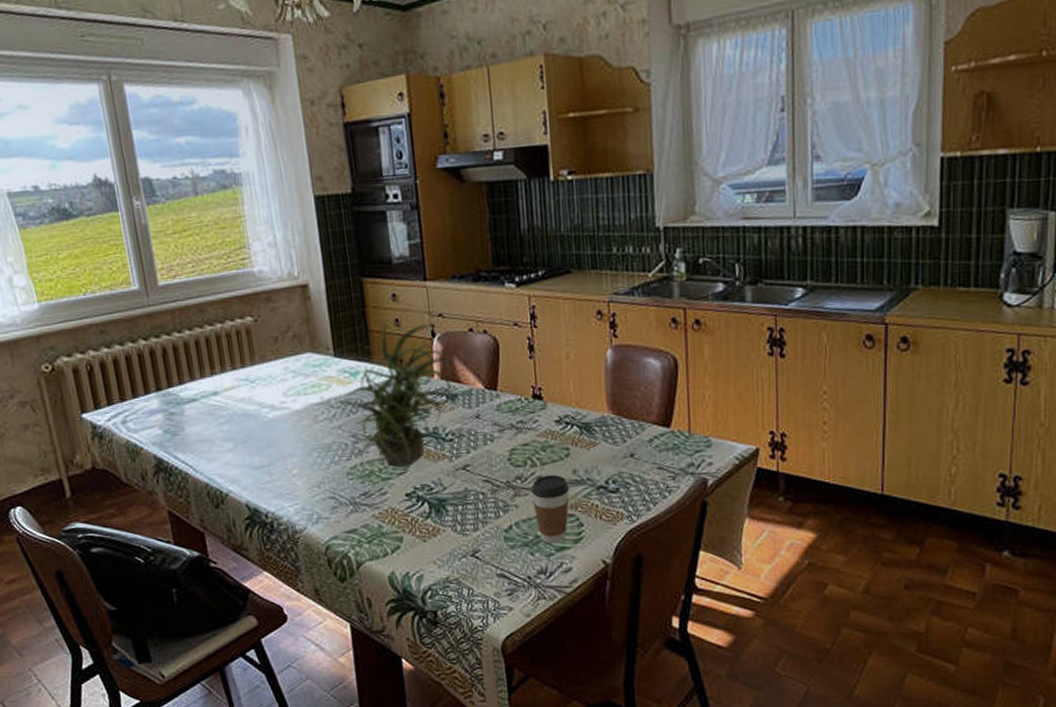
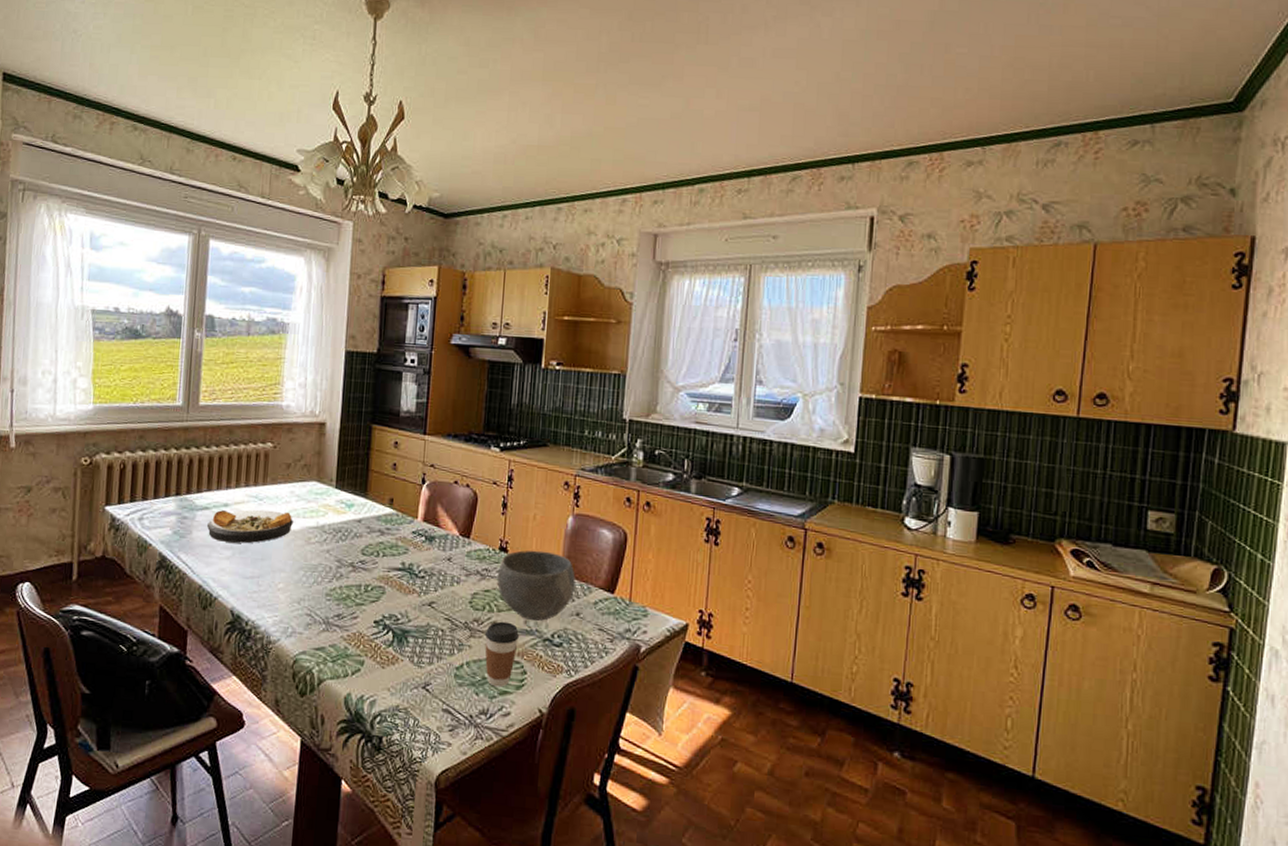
plate: none [199,391,295,434] -> present [207,509,293,544]
potted plant: present [338,321,455,467] -> none [331,463,437,595]
bowl: none [535,392,625,470] -> present [497,550,576,622]

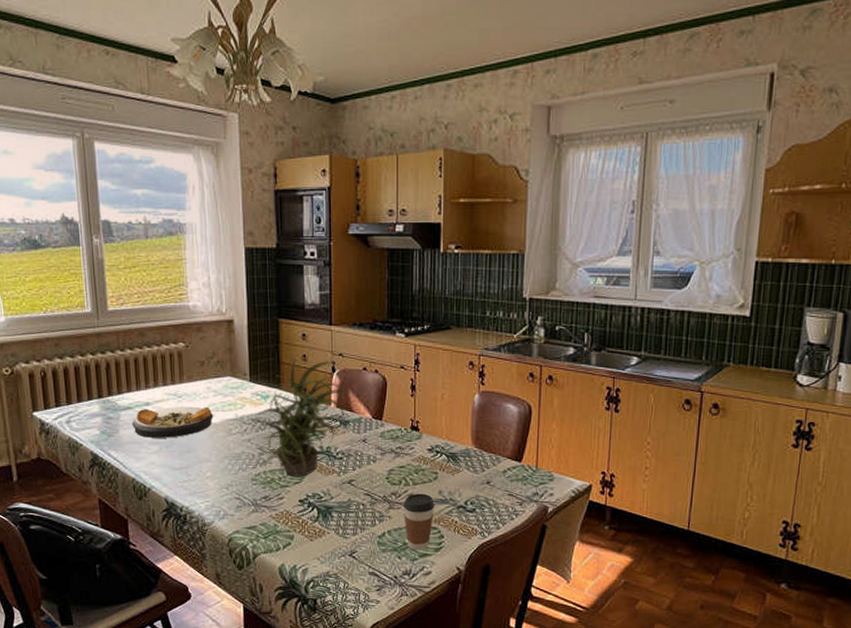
potted plant: none [331,463,437,595] -> present [250,355,349,477]
bowl: present [497,550,576,622] -> none [411,427,484,491]

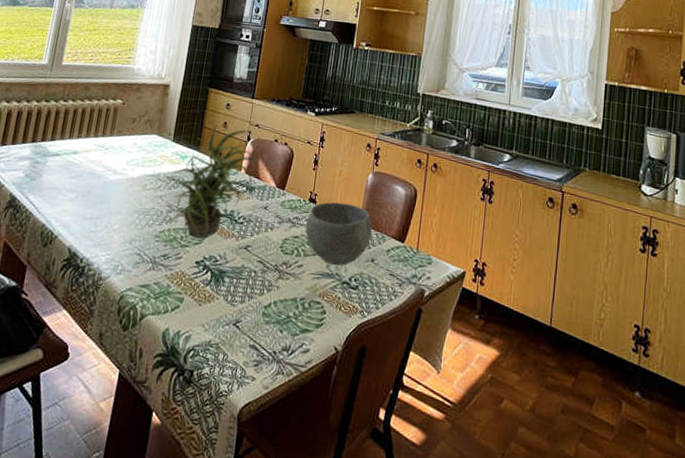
plate: present [132,406,213,438] -> none [56,157,133,188]
coffee cup: present [402,493,434,551] -> none [290,265,321,326]
bowl: none [411,427,484,491] -> present [305,202,372,266]

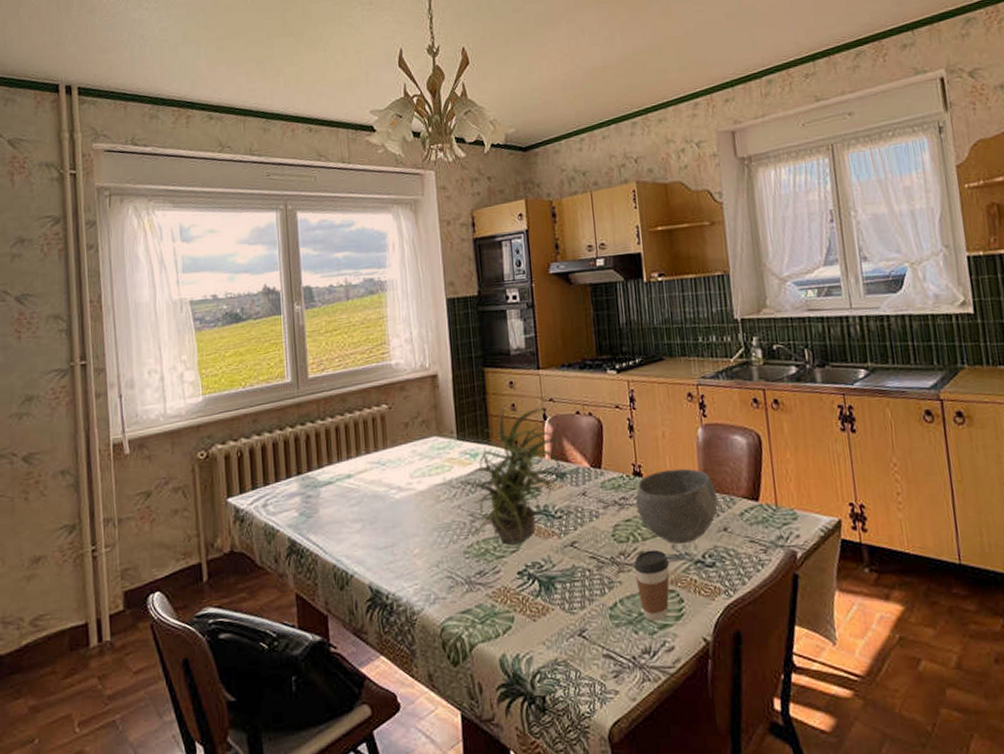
coffee cup: none [290,265,321,326] -> present [633,549,670,622]

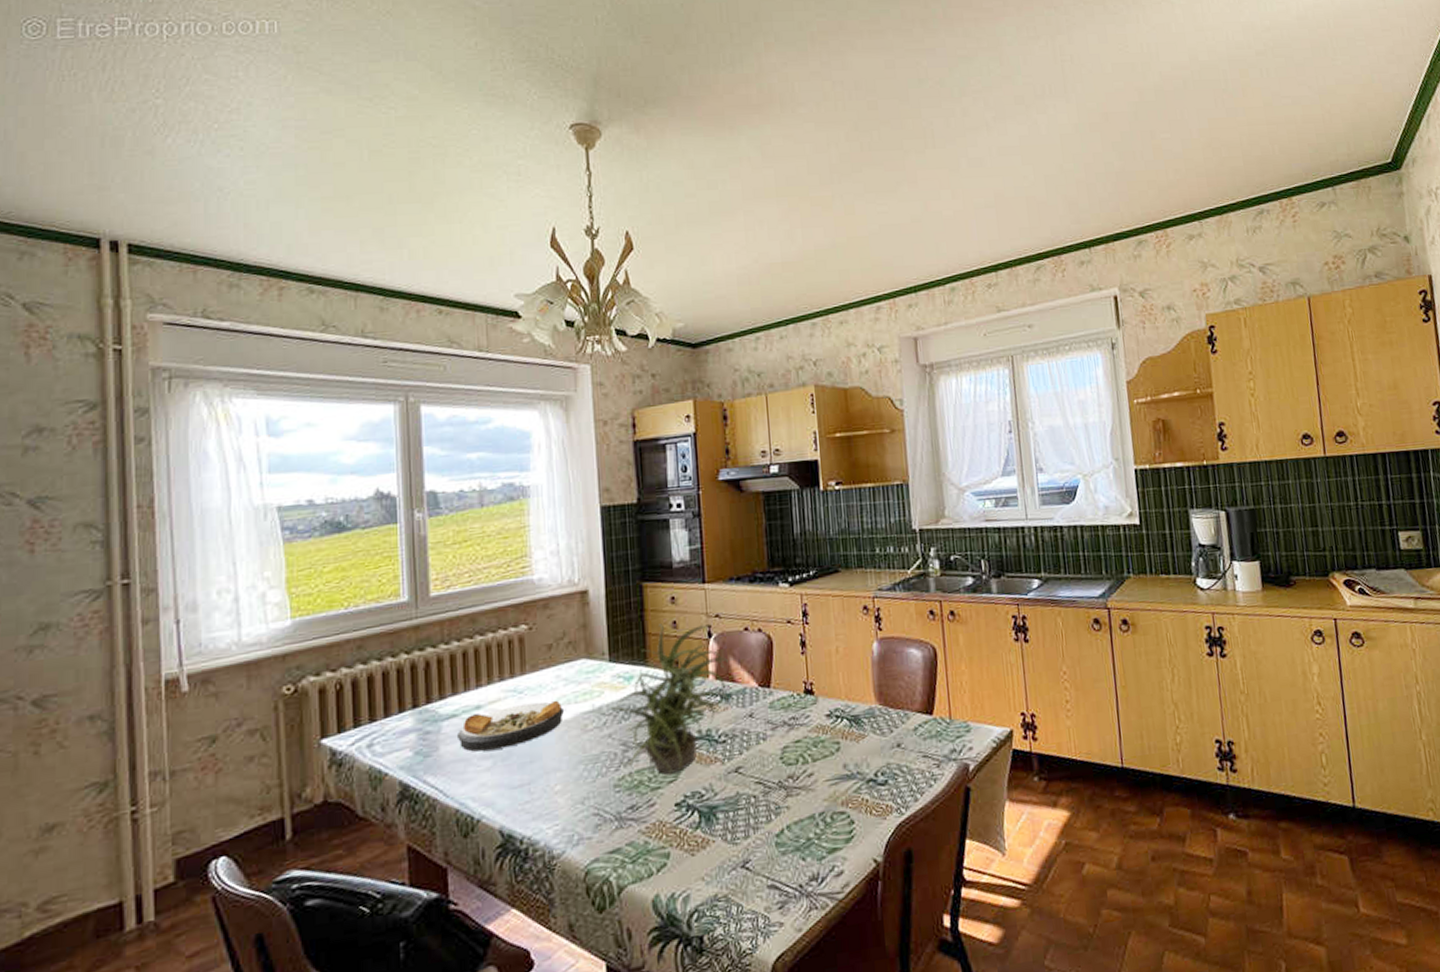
plate: none [333,472,420,515] -> present [458,700,564,752]
coffee cup: present [633,549,670,622] -> none [802,770,841,846]
bowl: present [635,468,718,544] -> none [806,684,892,763]

